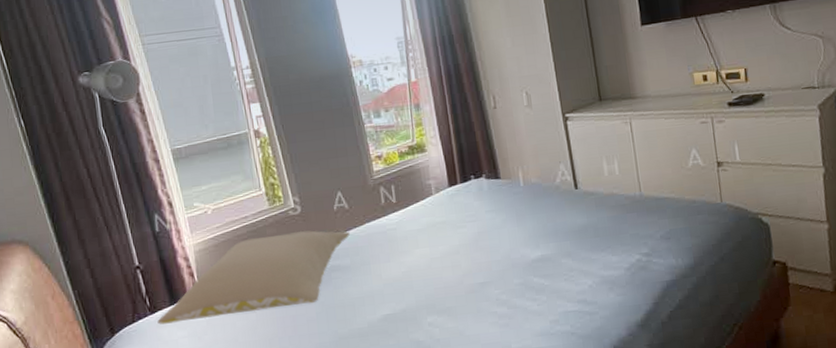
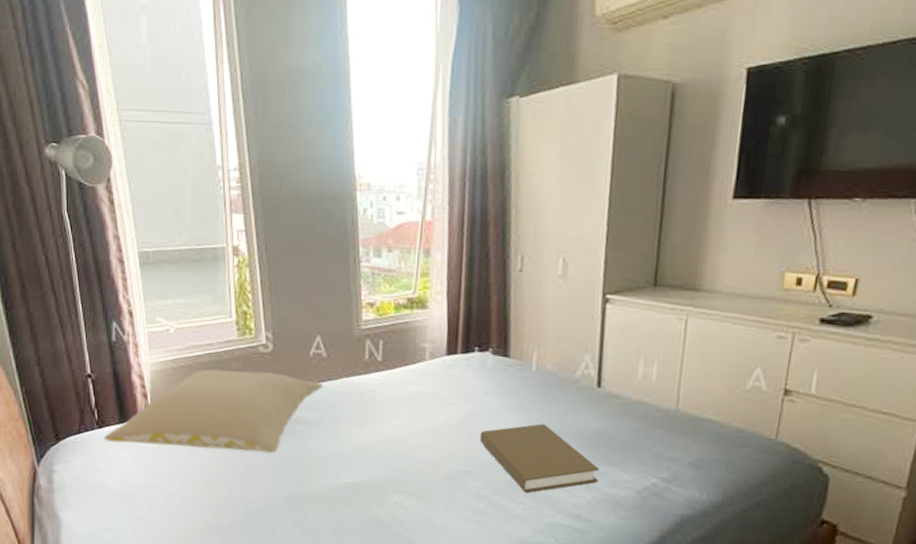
book: none [489,228,594,291] -> present [479,423,600,494]

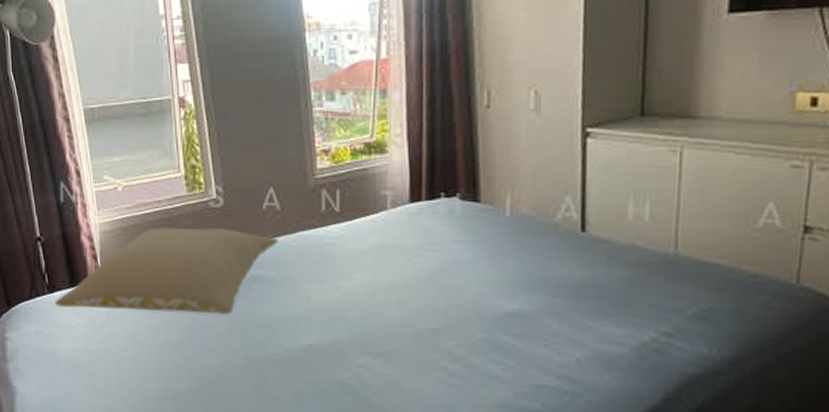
book: present [479,423,600,494] -> none [450,274,589,353]

